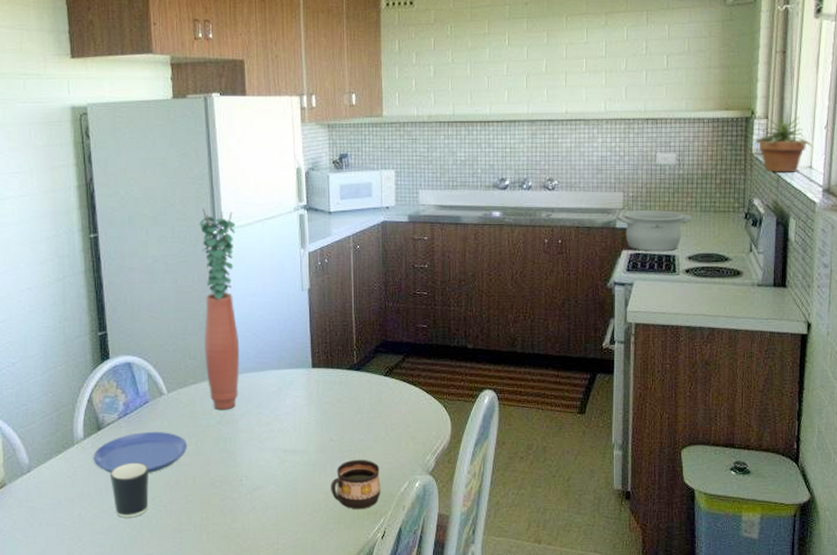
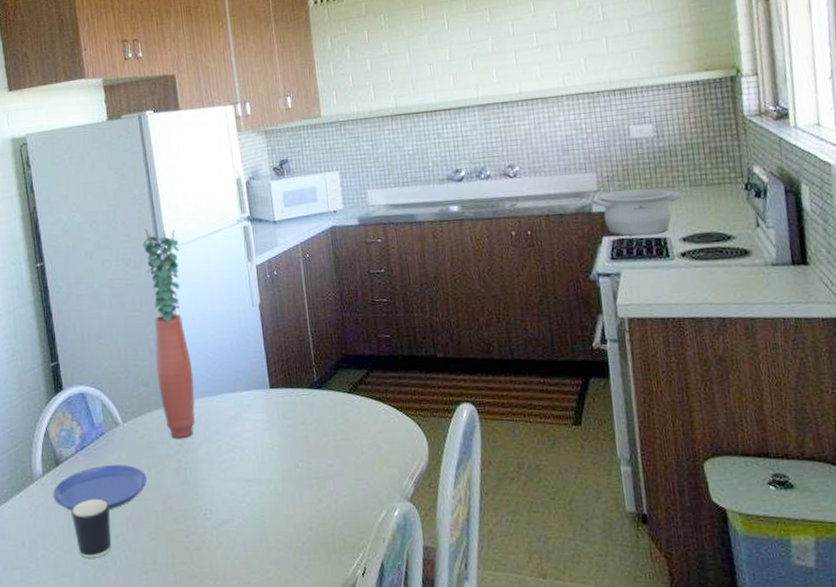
cup: present [331,459,381,509] -> none [301,486,357,543]
potted plant: present [752,115,814,172] -> none [743,69,820,135]

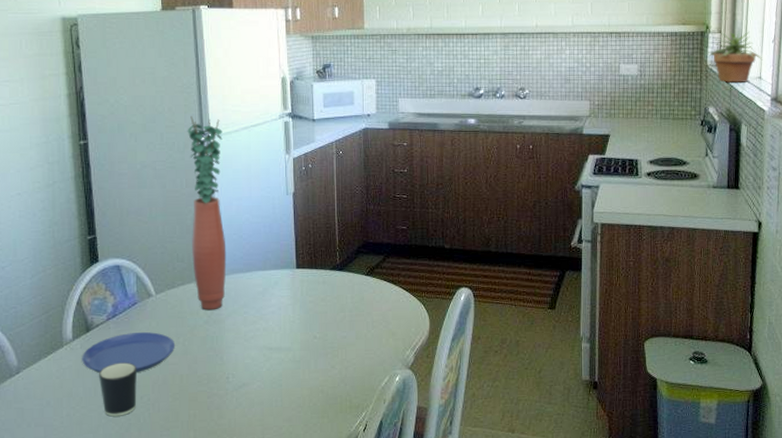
cooking pot: present [590,188,681,236] -> none [583,118,653,157]
potted plant: none [743,69,820,135] -> present [707,30,763,83]

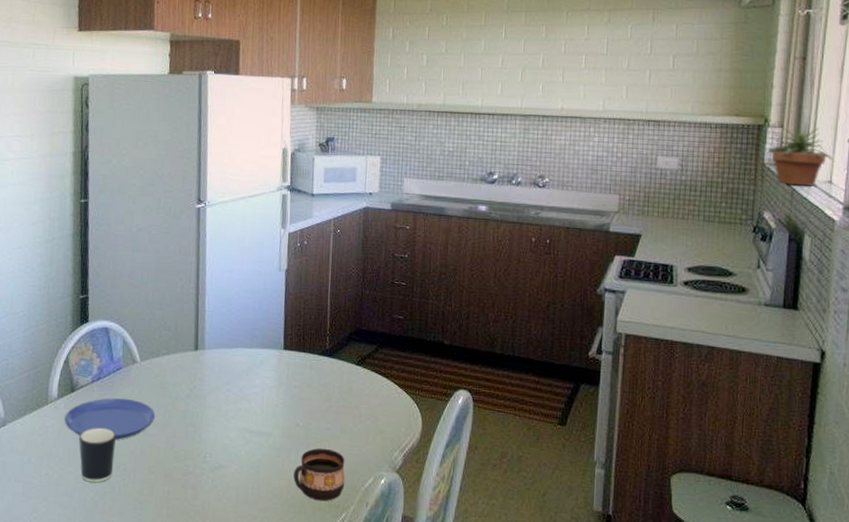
vase: present [187,116,227,311] -> none [178,182,219,384]
cup: none [315,355,363,403] -> present [294,448,345,501]

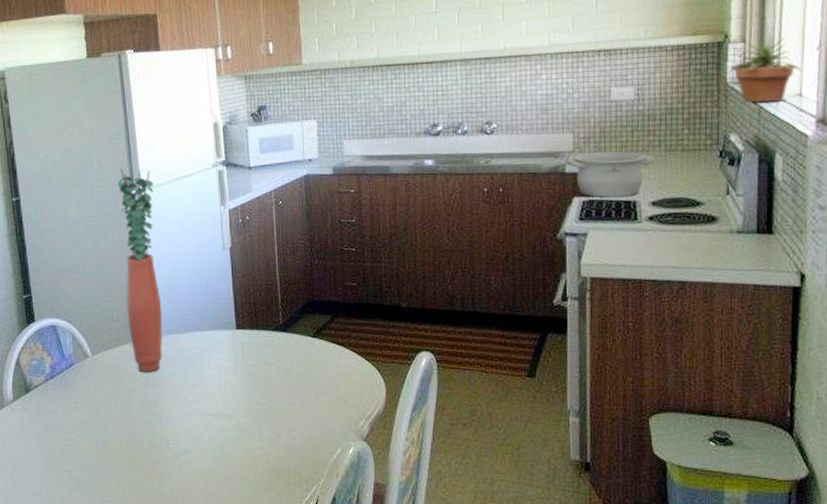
plate: present [64,398,156,440] -> none [22,394,114,435]
mug: present [78,427,116,483] -> none [39,425,78,480]
vase: none [178,182,219,384] -> present [117,168,163,373]
cup: present [294,448,345,501] -> none [260,424,313,475]
cooking pot: none [610,215,694,261] -> present [565,151,655,198]

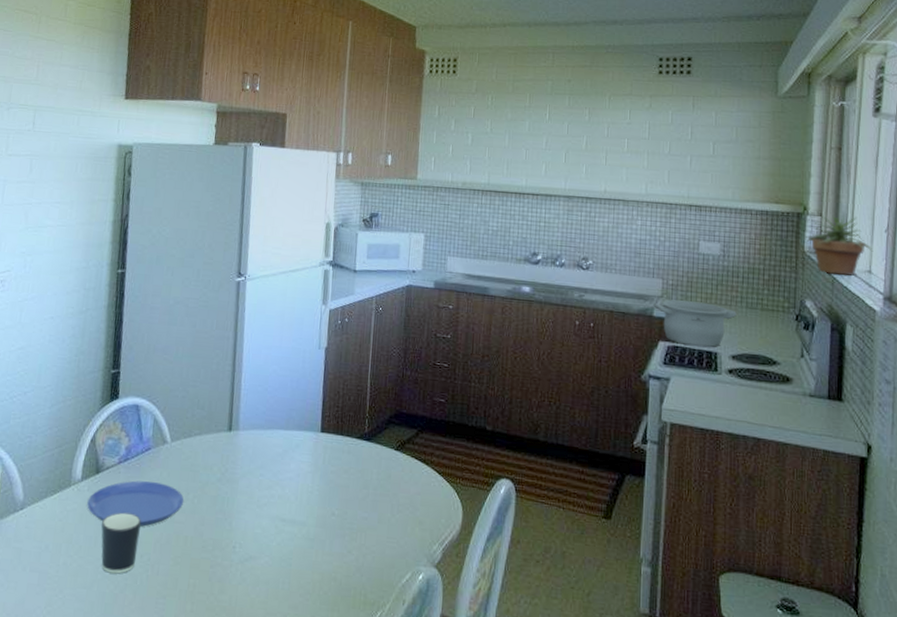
plate: none [22,394,114,435] -> present [87,480,184,527]
mug: none [39,425,78,480] -> present [101,512,141,574]
vase: present [117,168,163,373] -> none [212,254,260,468]

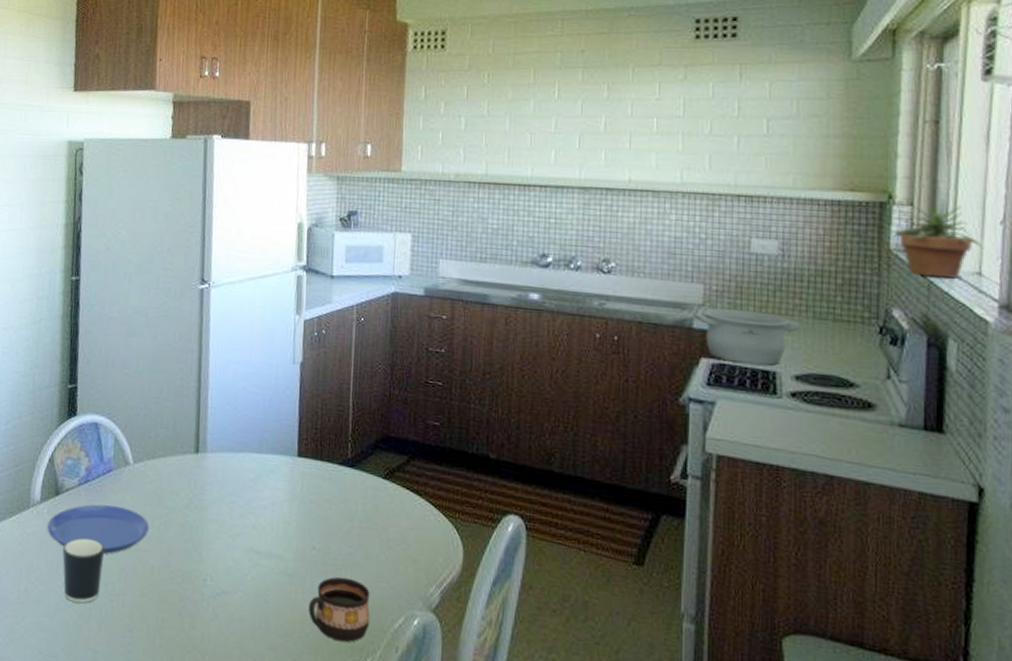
cup: none [327,539,382,598] -> present [309,576,370,642]

